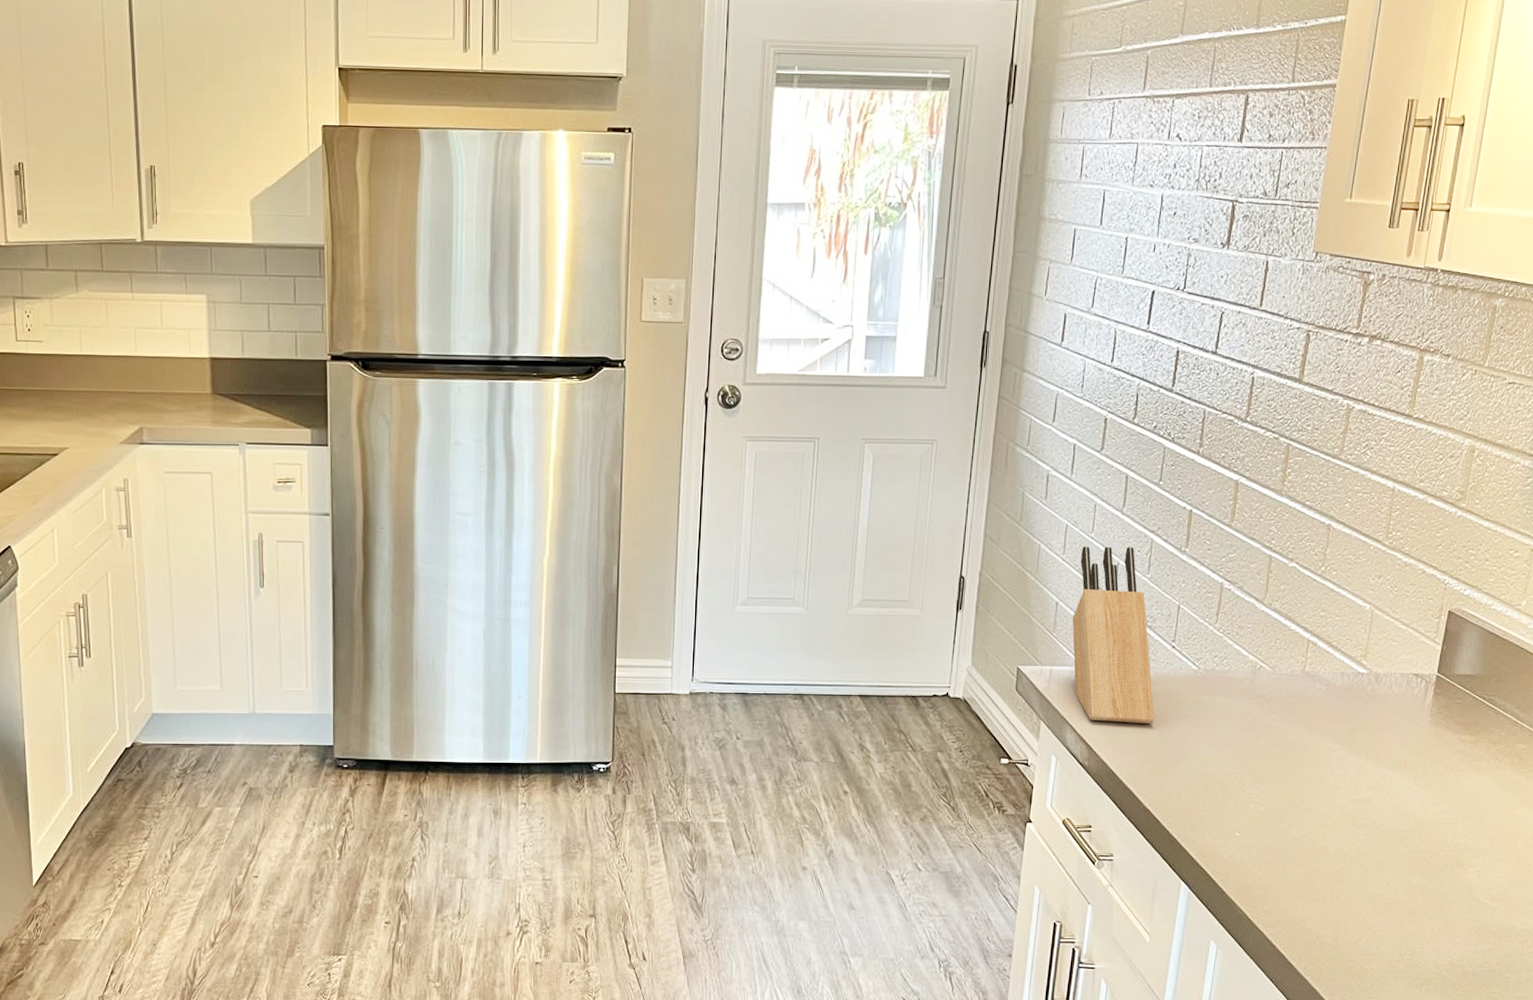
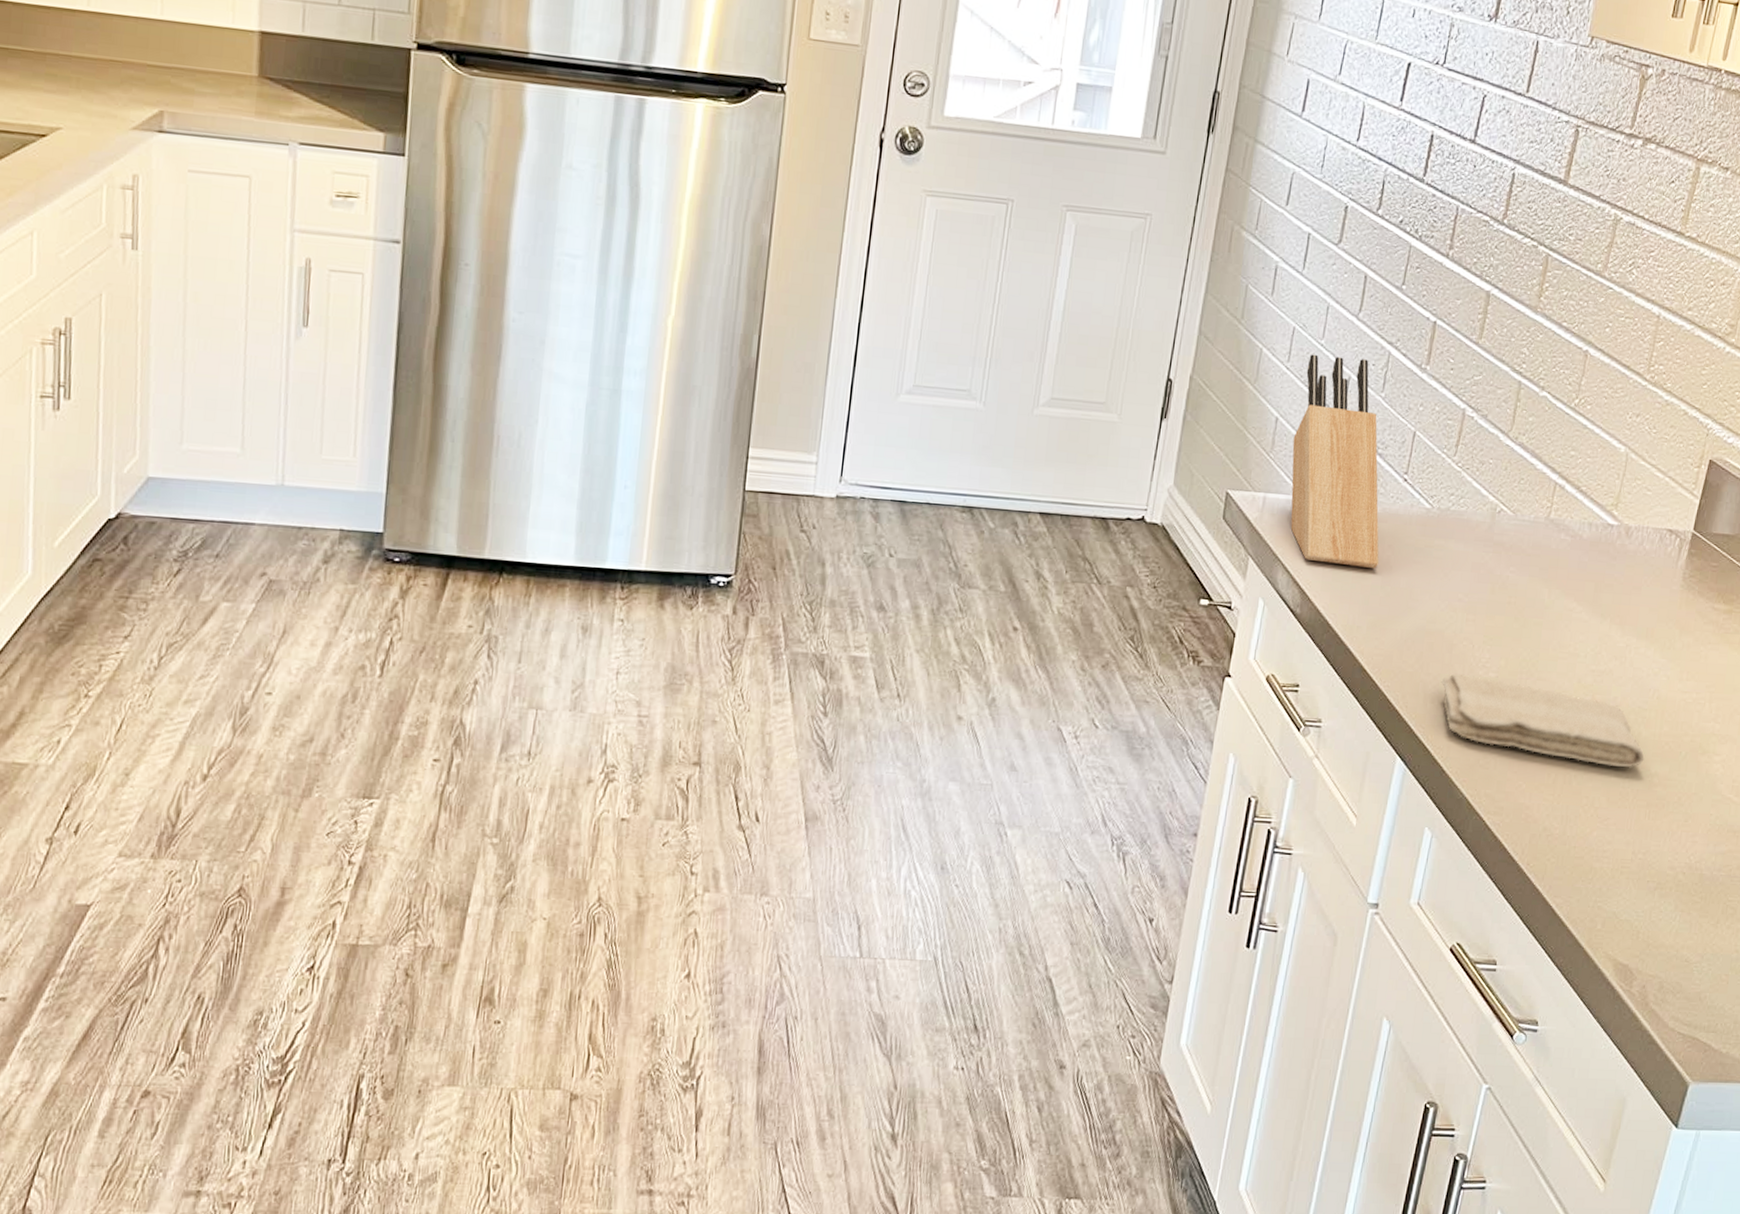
washcloth: none [1216,809,1405,882] -> present [1441,673,1644,769]

